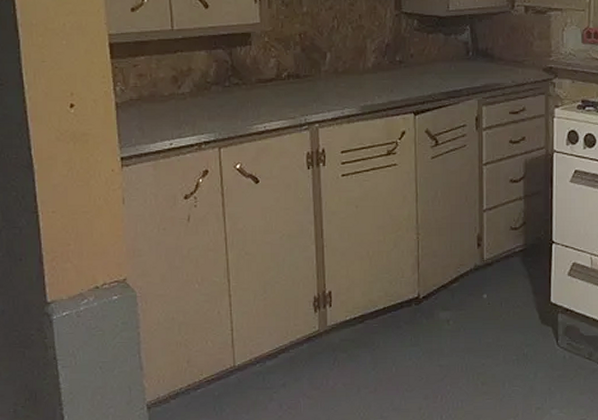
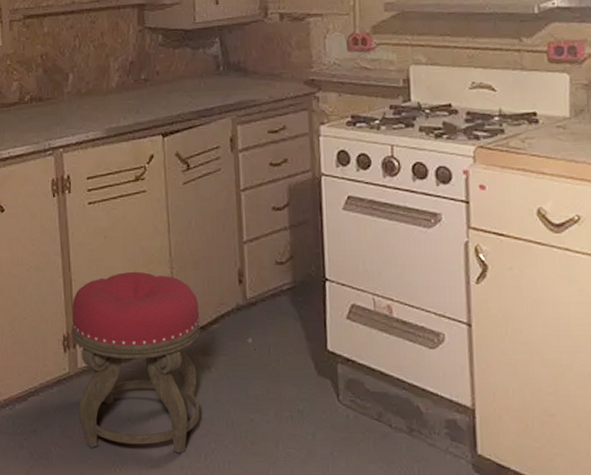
stool: none [322,237,442,397] -> present [71,271,201,454]

